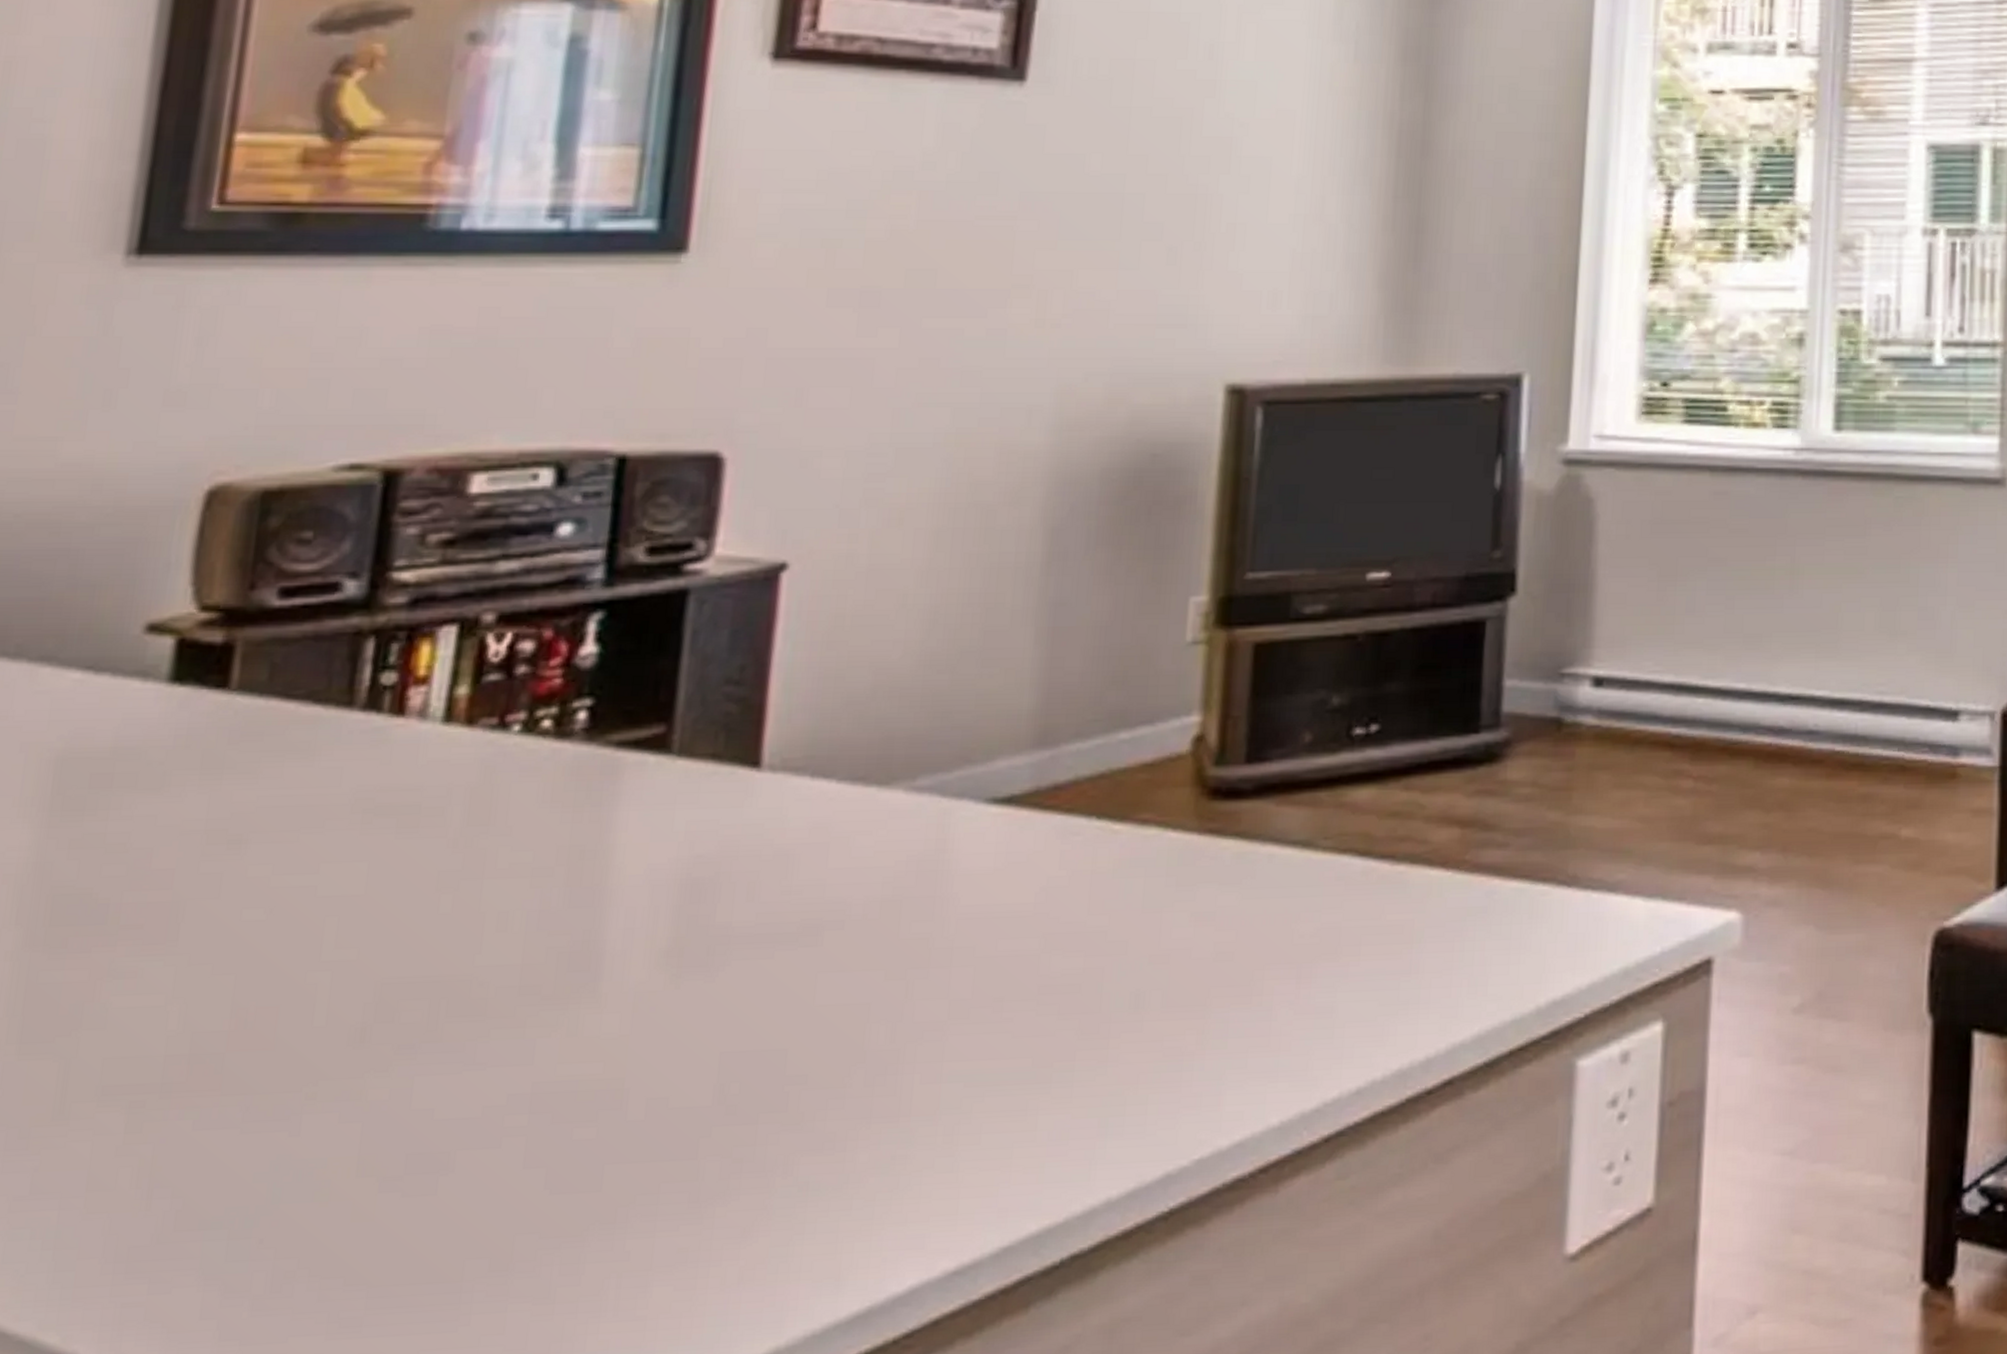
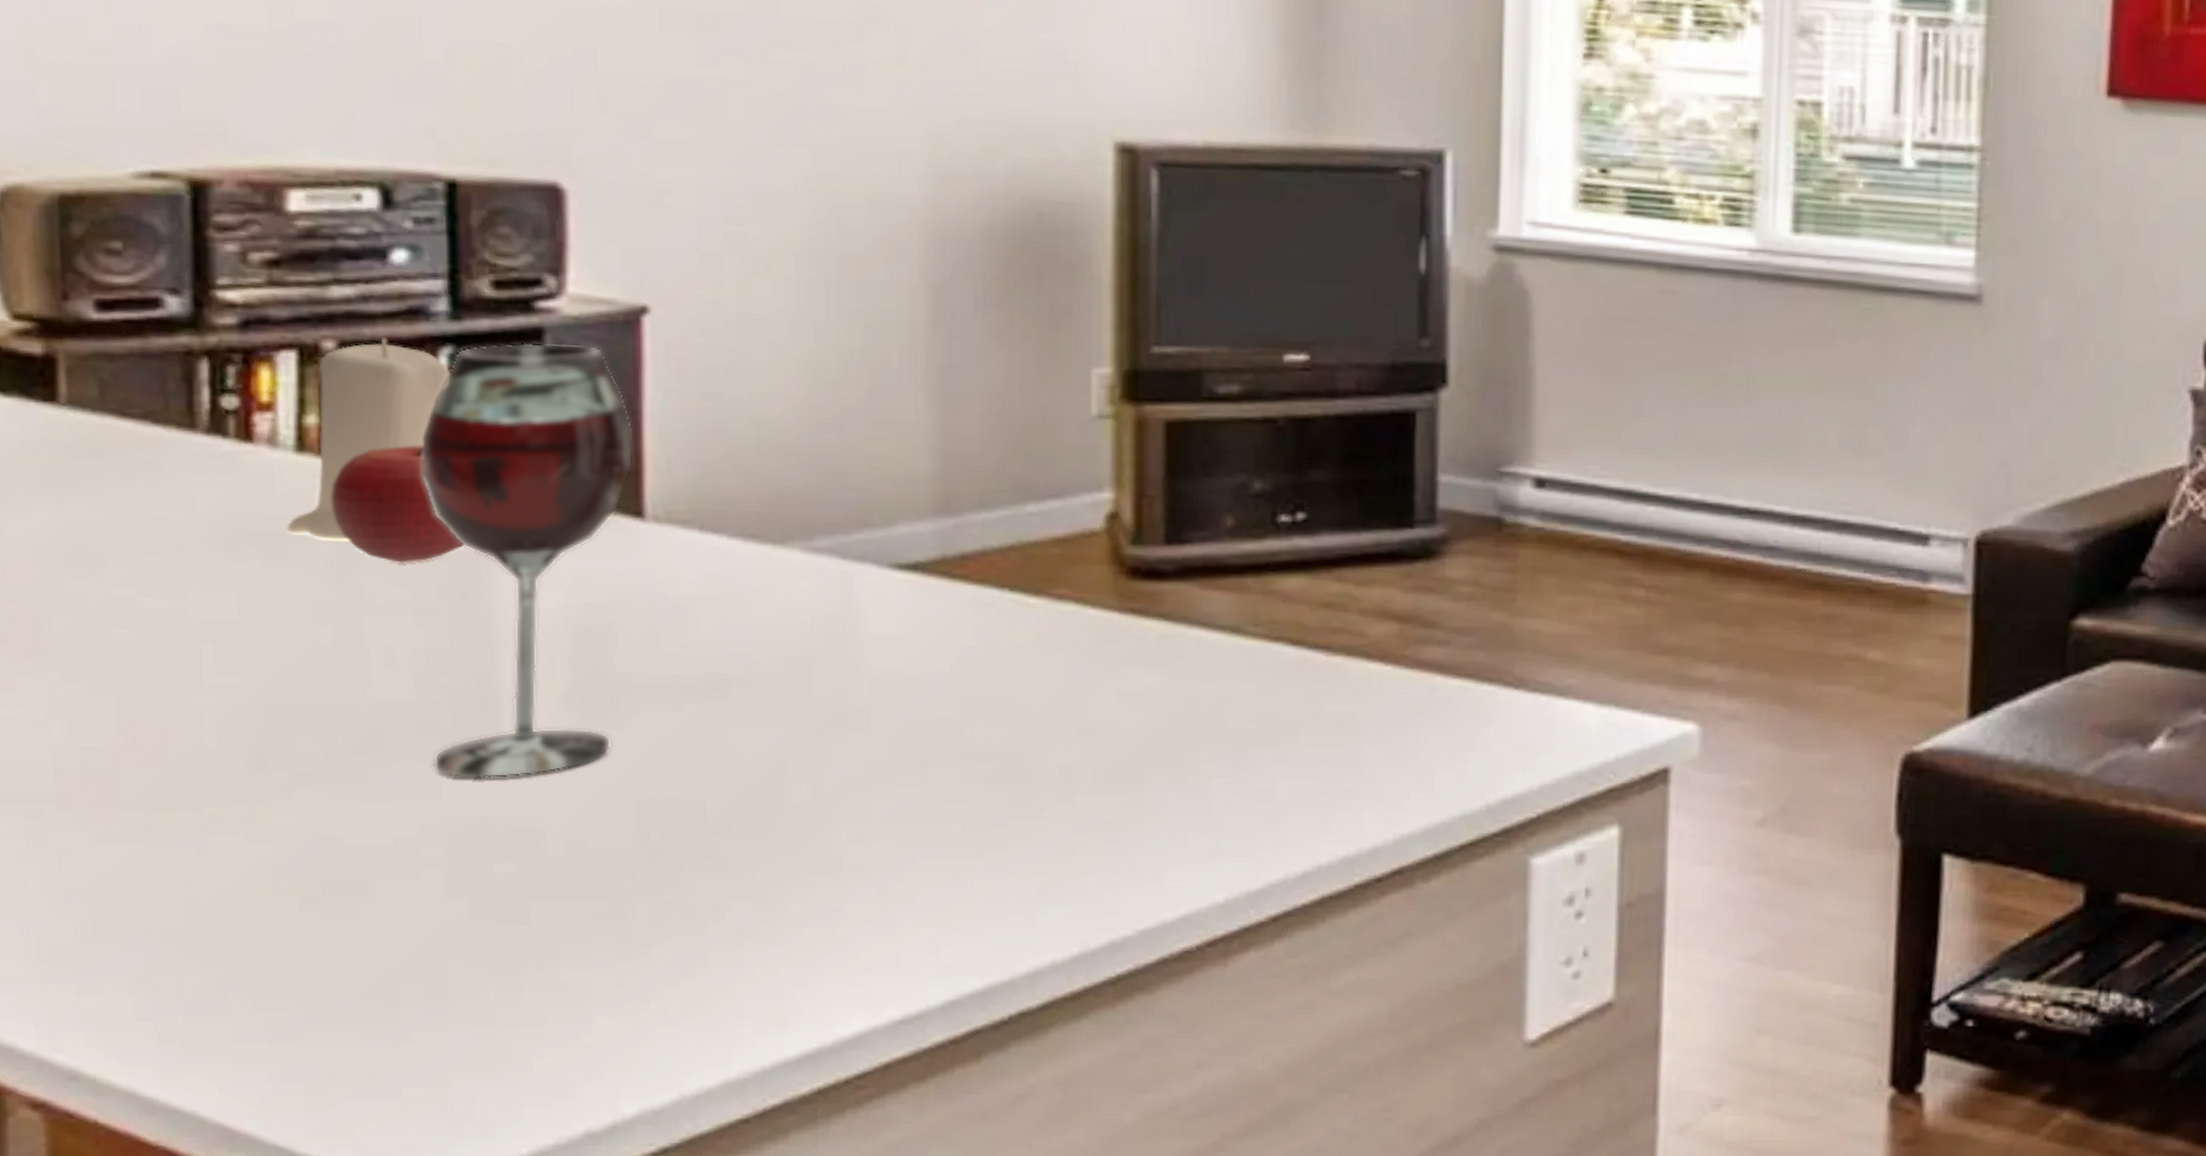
candle: none [424,607,599,807] -> present [287,337,451,540]
fruit: none [469,710,589,825] -> present [331,445,465,562]
wineglass: none [530,603,761,1041] -> present [421,342,634,779]

